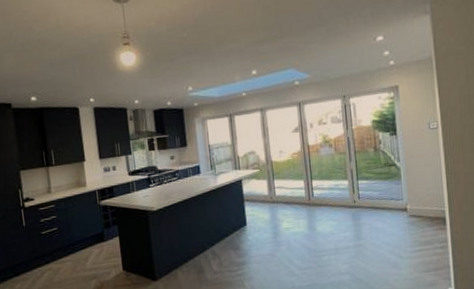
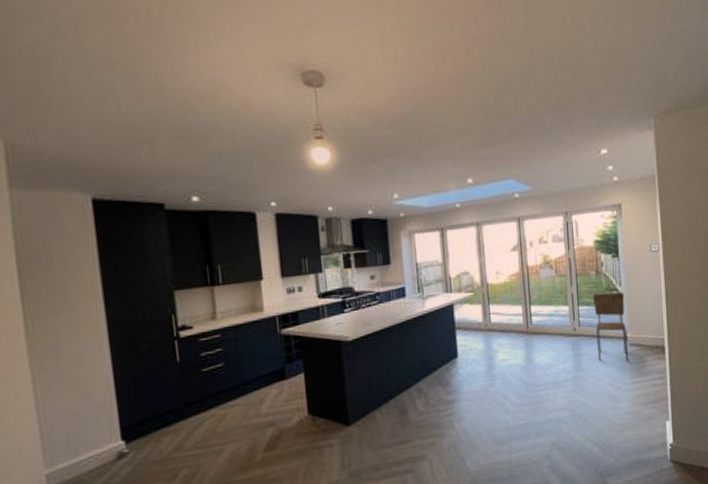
dining chair: none [371,167,409,232] -> present [592,292,629,362]

